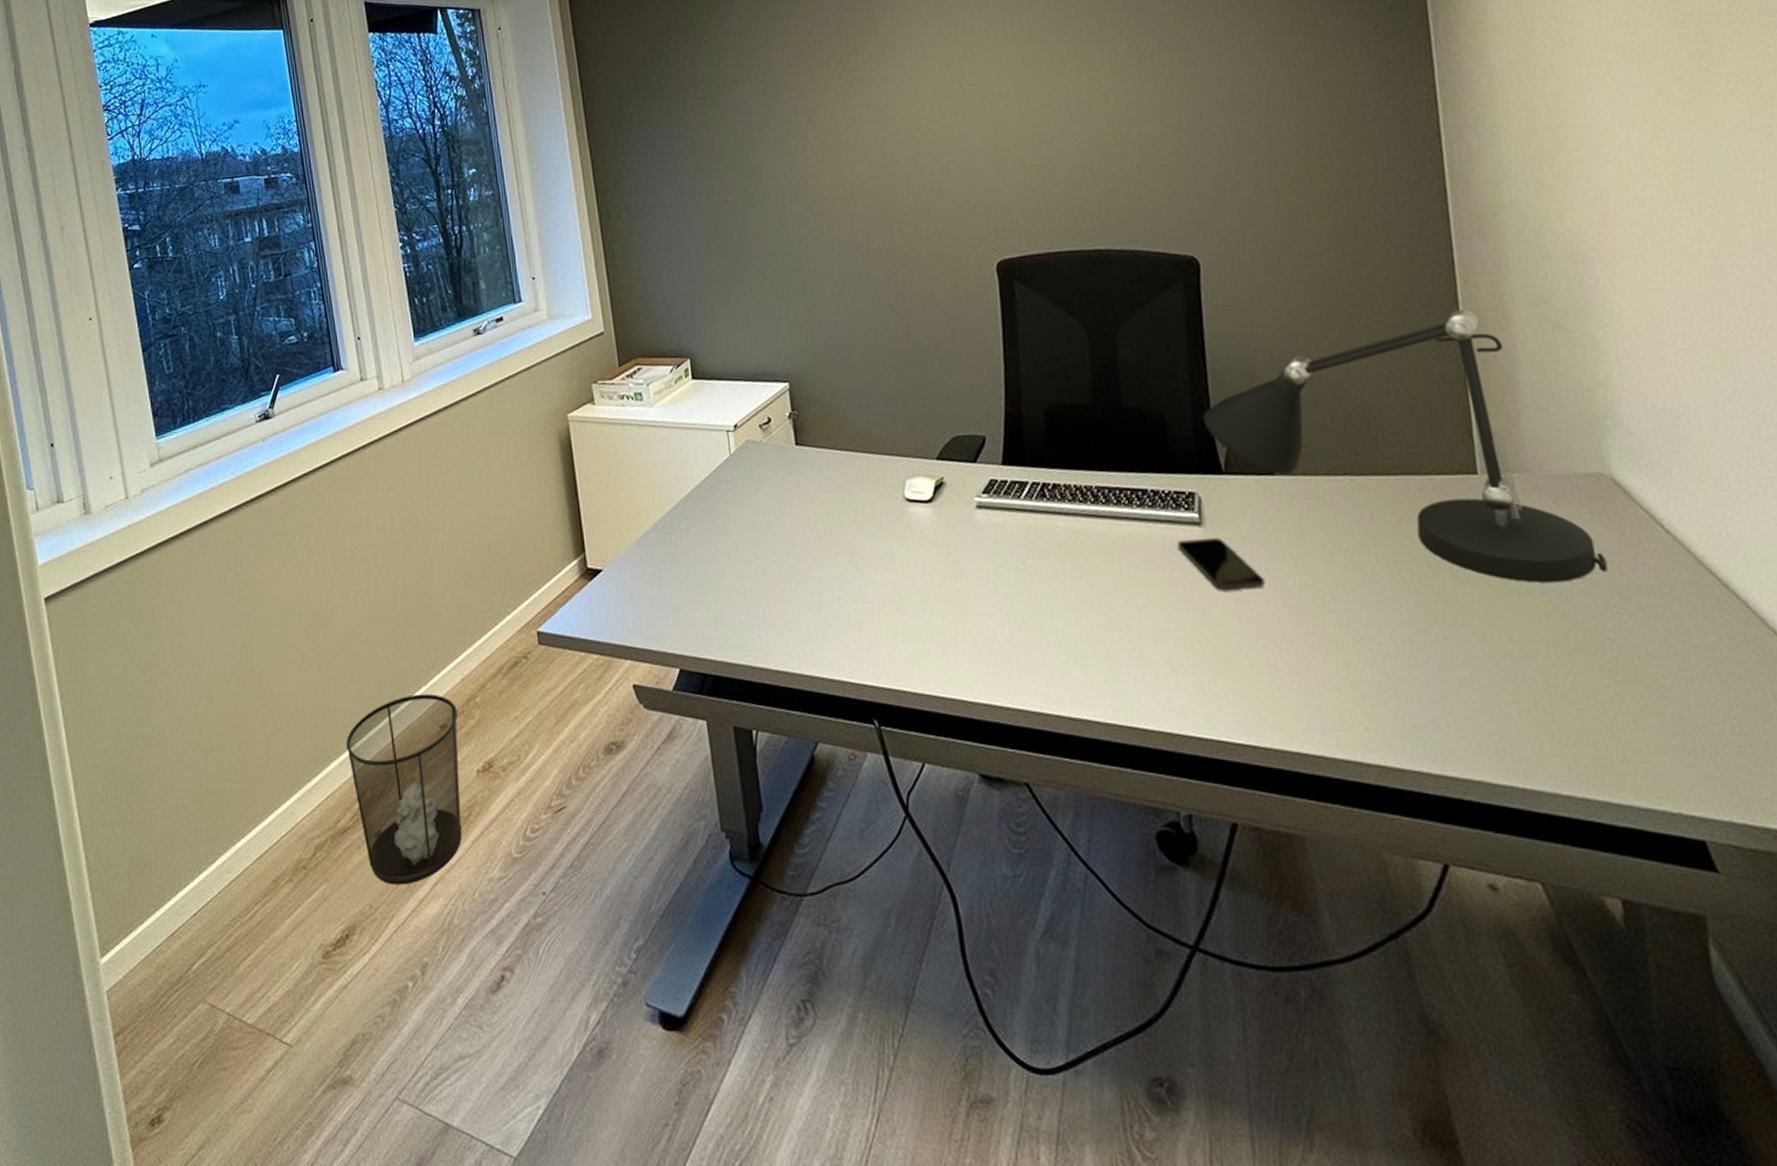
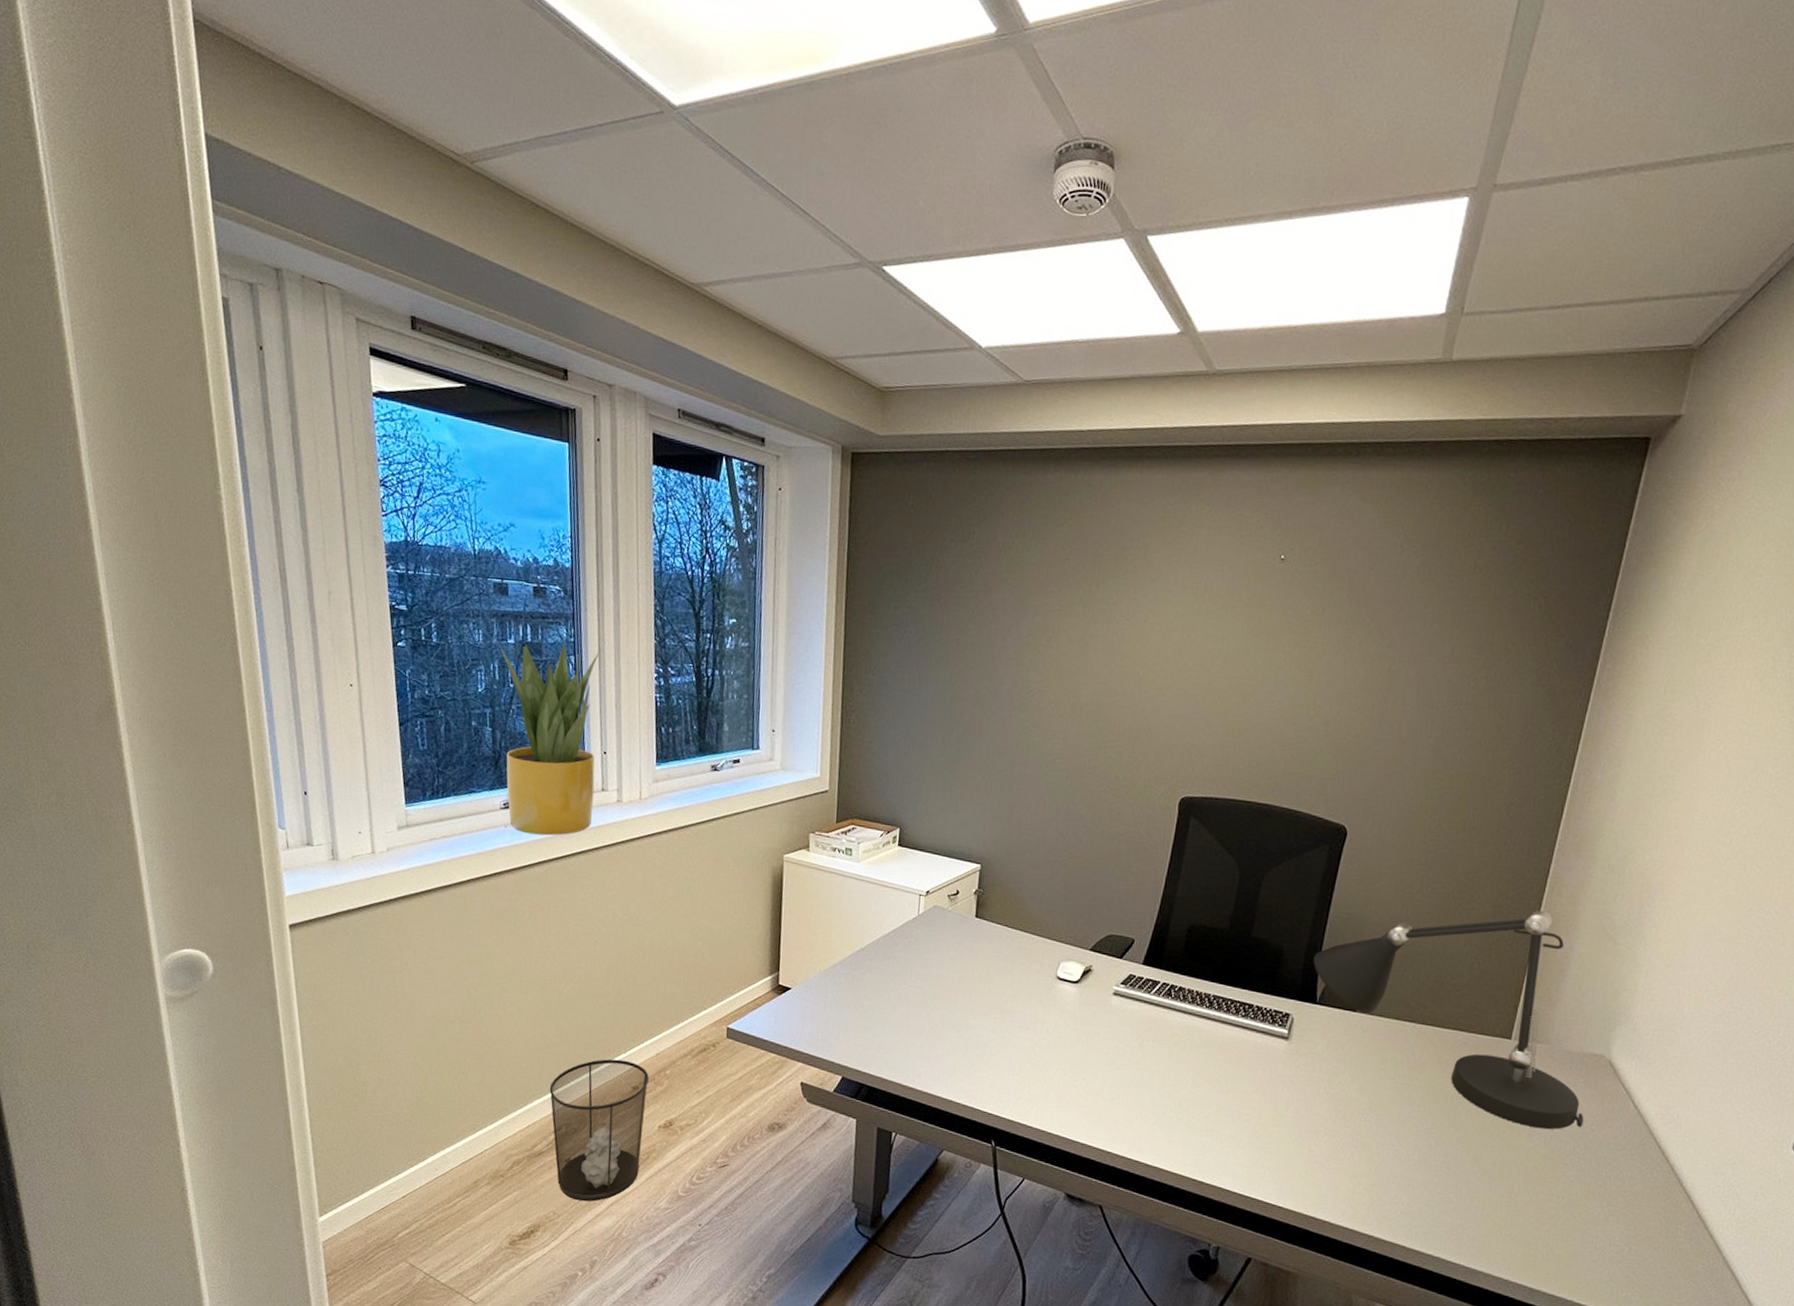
planter: none [234,228,355,445] -> present [497,642,601,836]
phone: present [1177,538,1265,590] -> none [1265,1048,1325,1094]

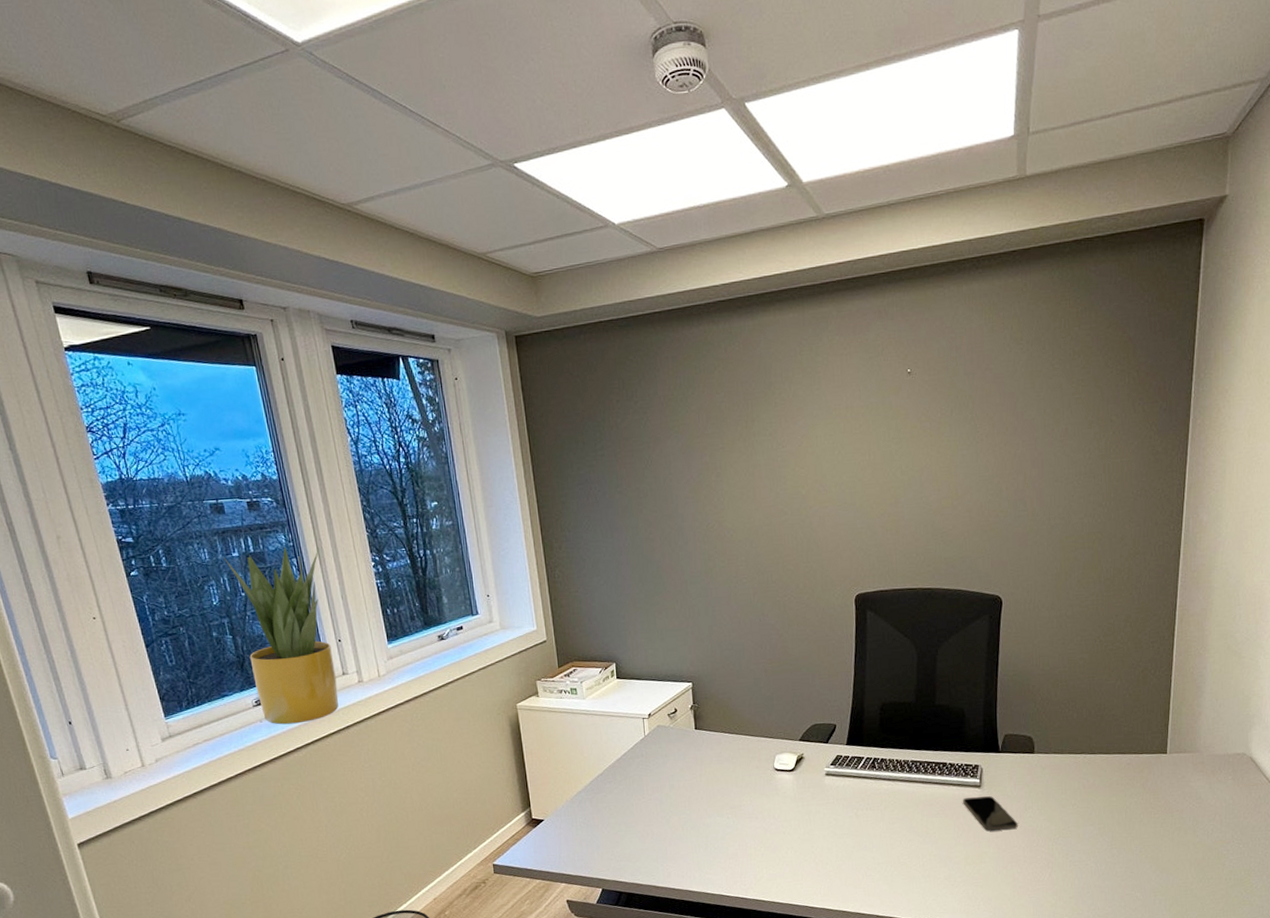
phone: none [1265,1048,1325,1094] -> present [963,796,1018,831]
desk lamp: present [1313,910,1584,1130] -> none [991,639,1237,825]

